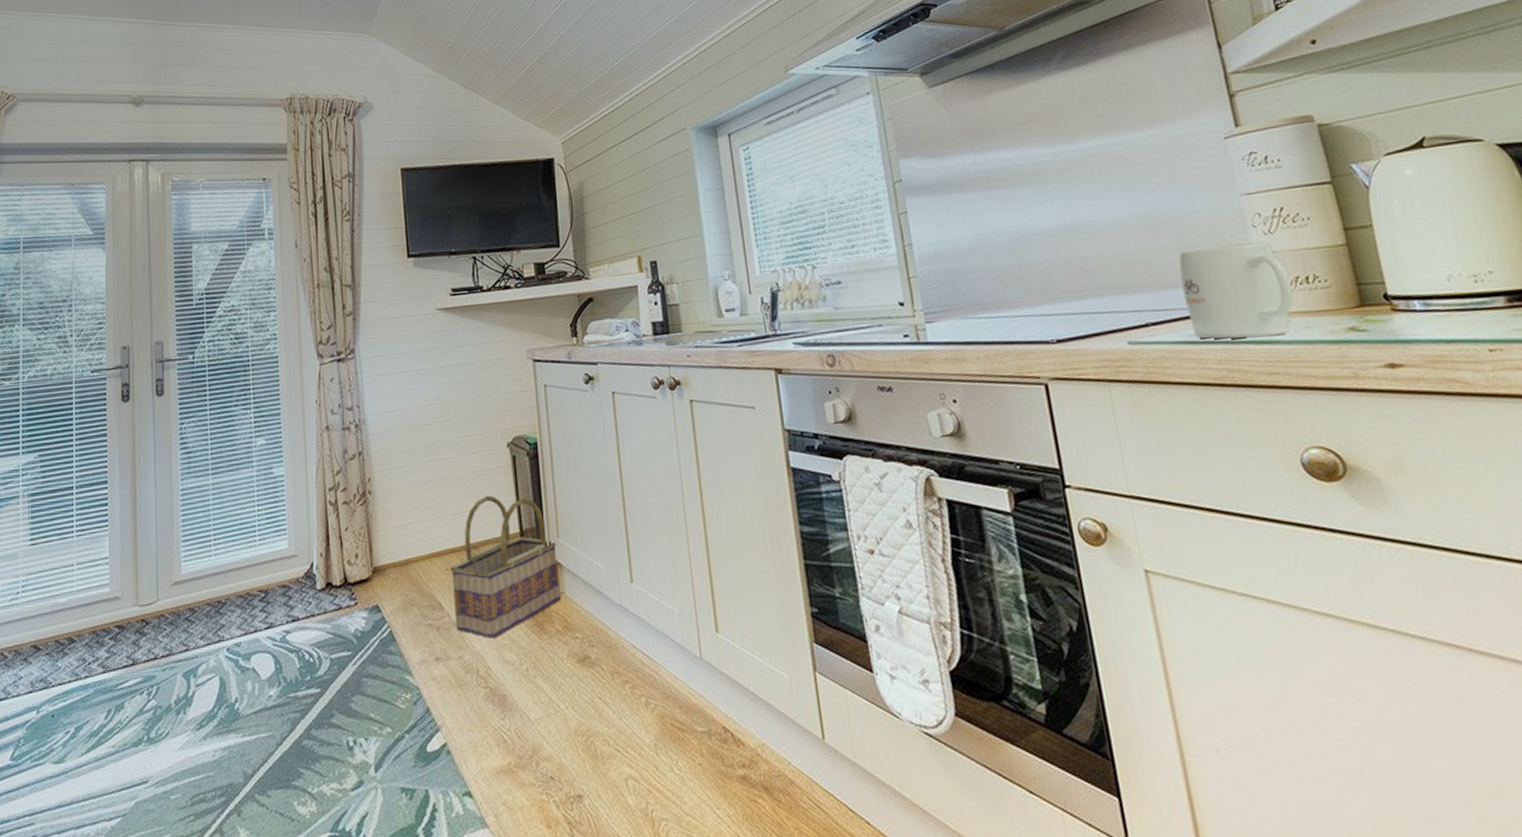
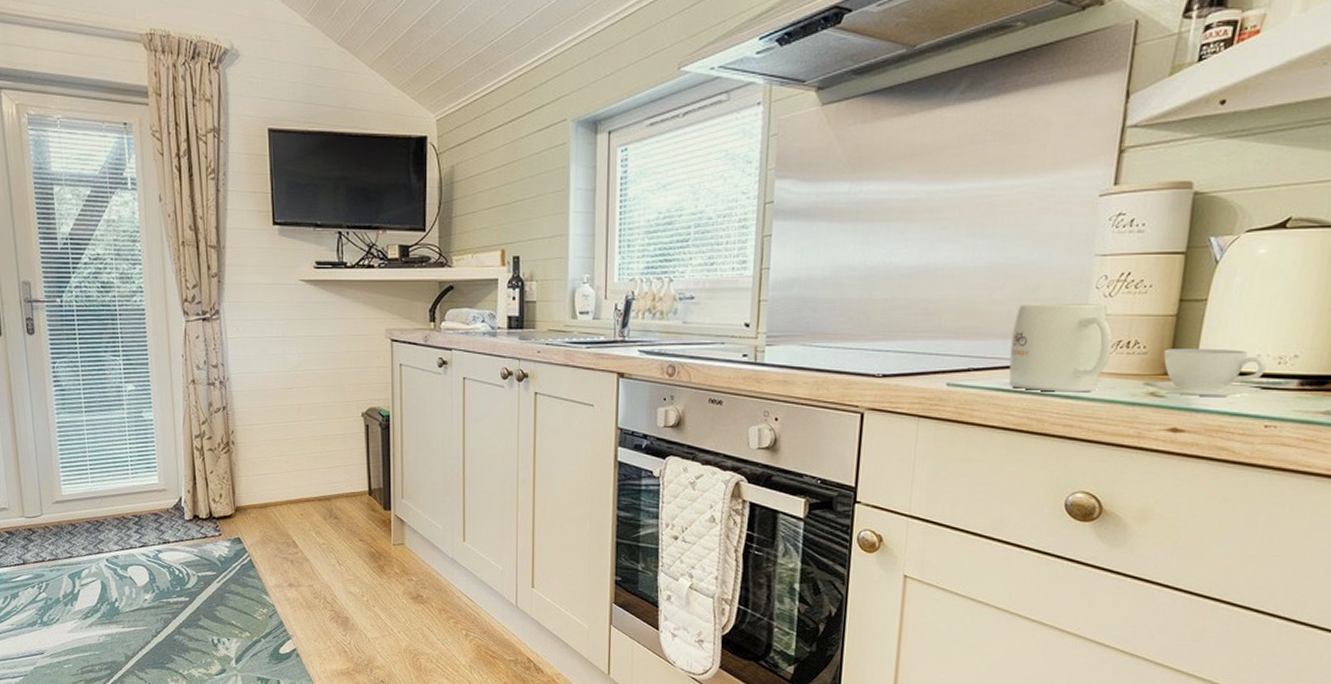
basket: present [450,495,562,638] -> none [305,456,402,574]
teacup: none [1337,272,1471,327] -> present [1141,349,1267,396]

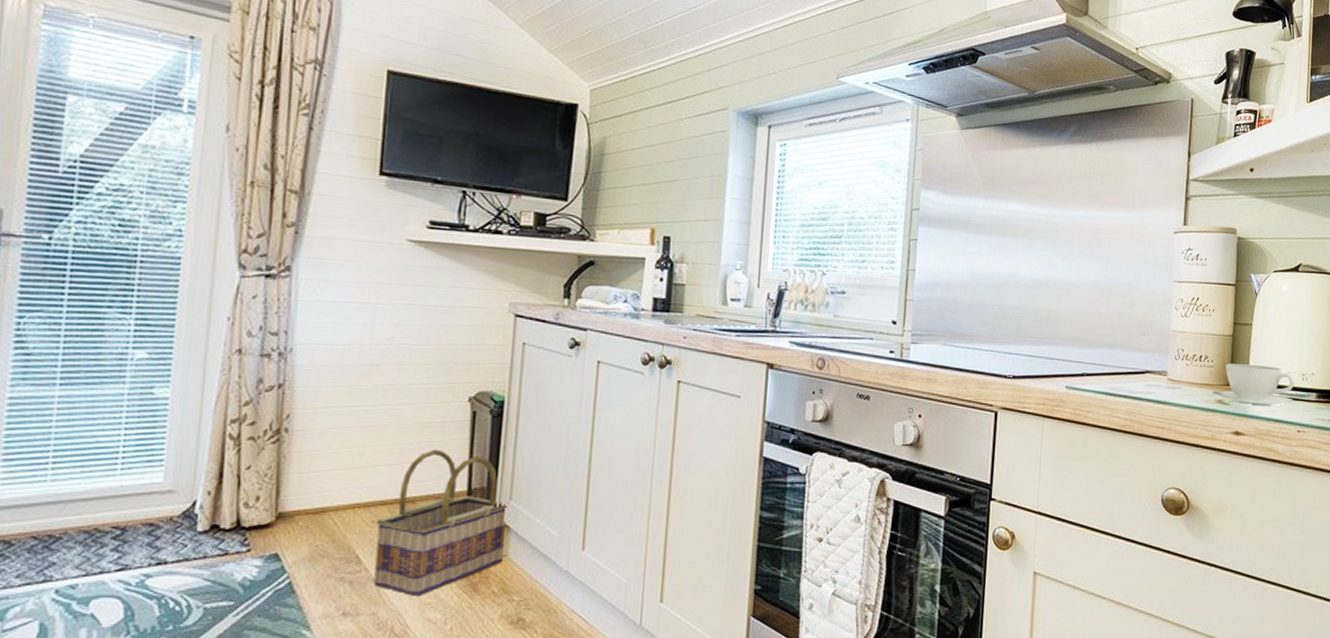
basket: none [305,456,402,574] -> present [373,449,509,596]
mug: present [1009,304,1113,393] -> none [1114,318,1189,399]

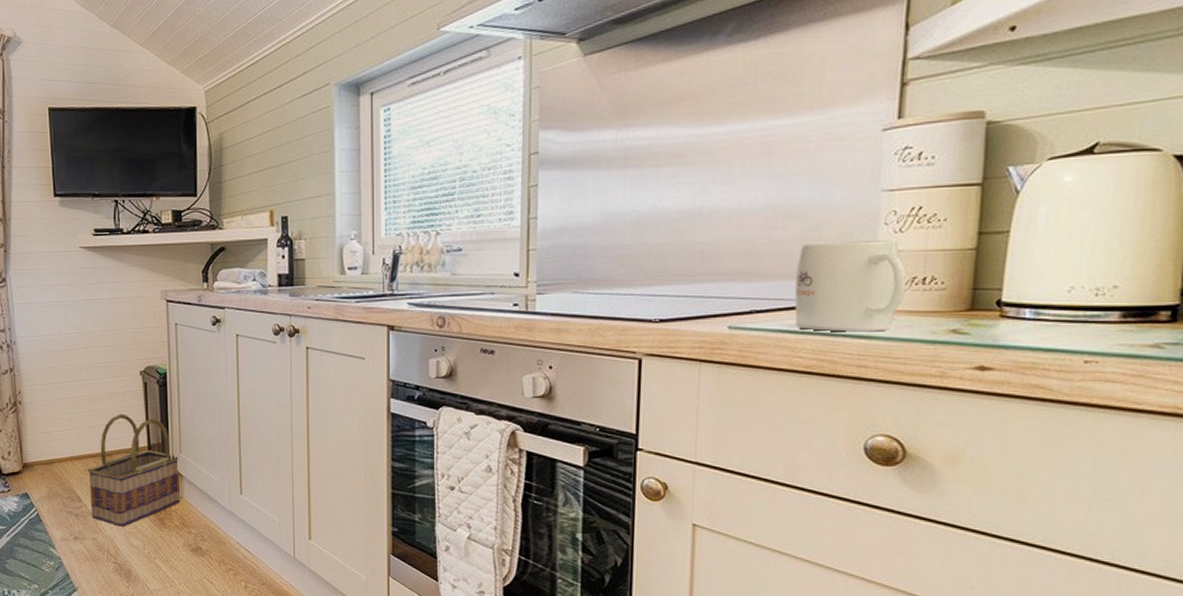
mug: none [1114,318,1189,399] -> present [794,240,907,332]
teacup: present [1212,363,1295,406] -> none [941,282,1082,332]

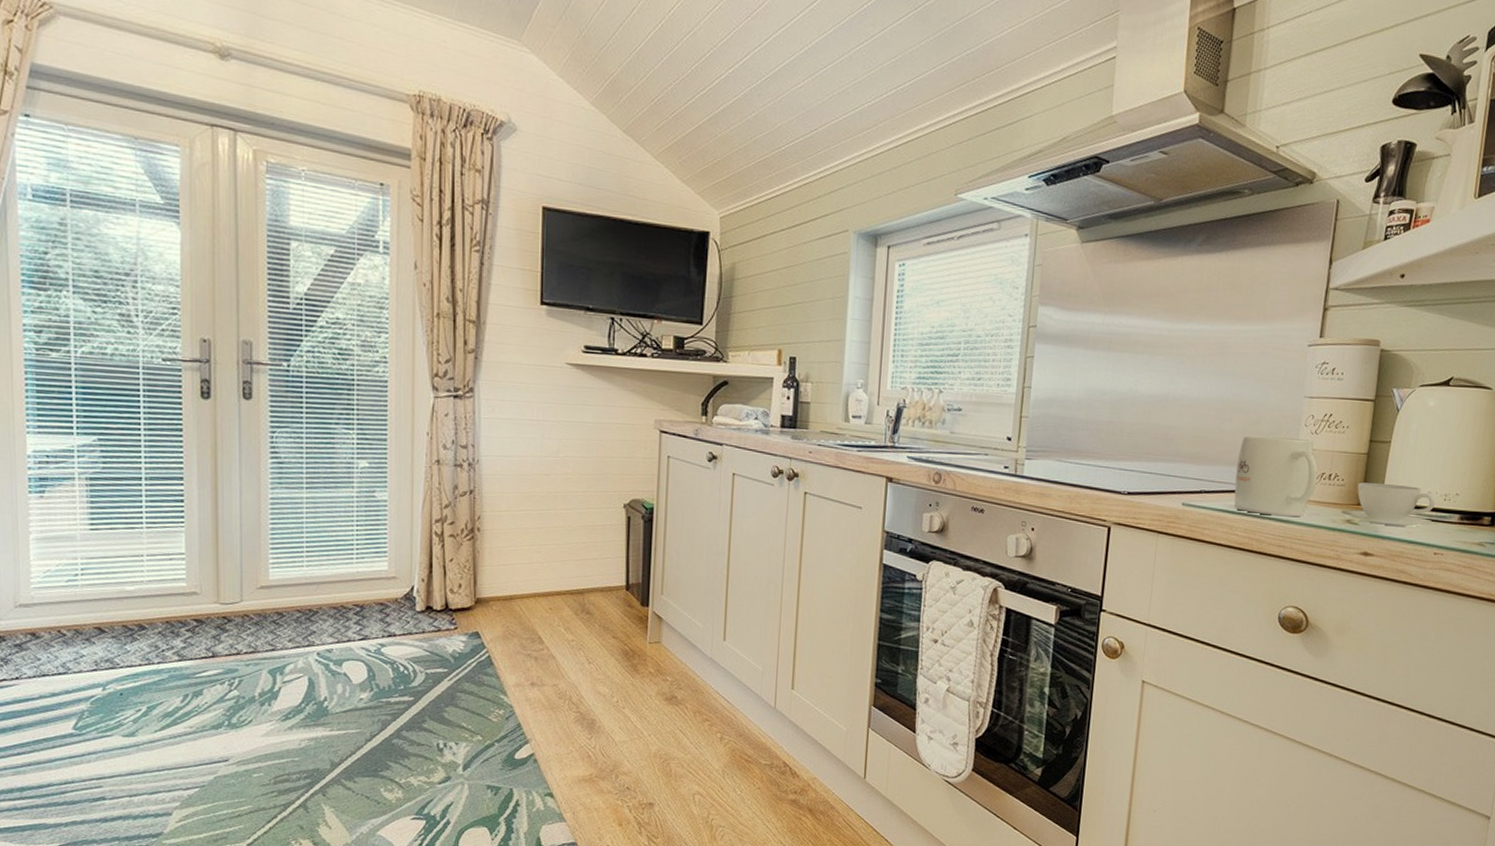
basket: present [88,414,181,527] -> none [554,548,661,673]
teacup: none [941,282,1082,332] -> present [1340,482,1436,527]

